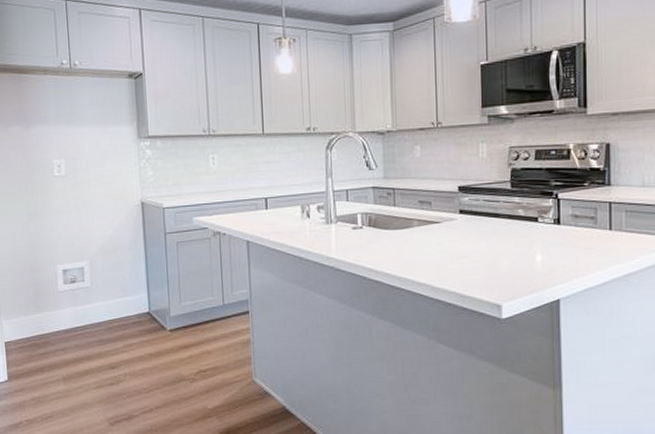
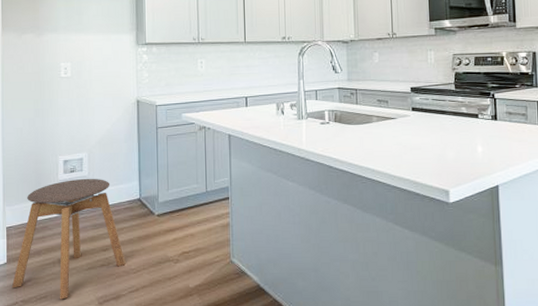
stool: none [14,289,137,420] -> present [11,178,126,300]

